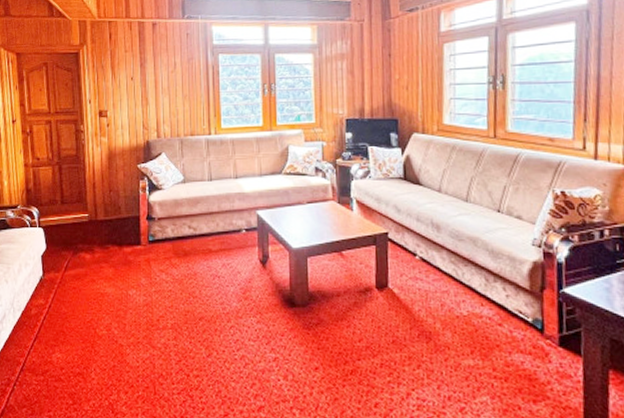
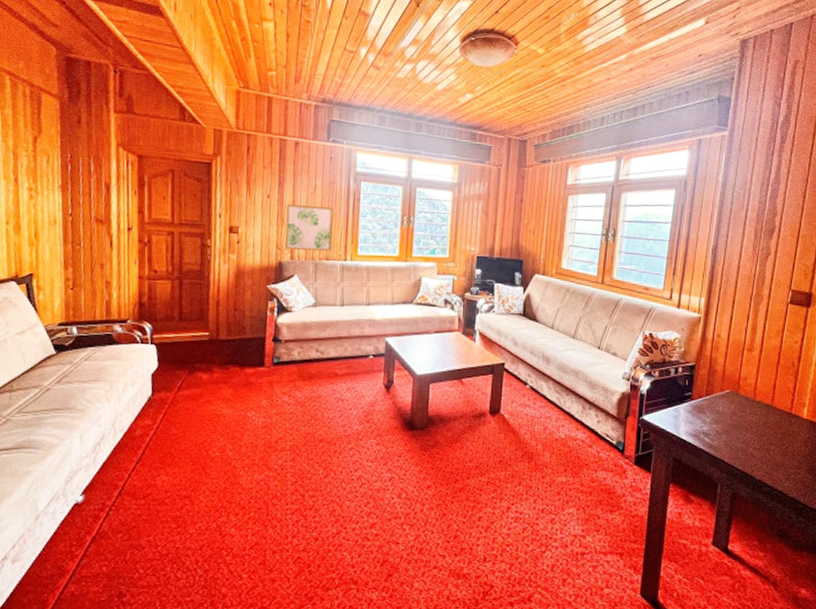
wall art: none [149,82,195,129] -> present [284,203,334,251]

